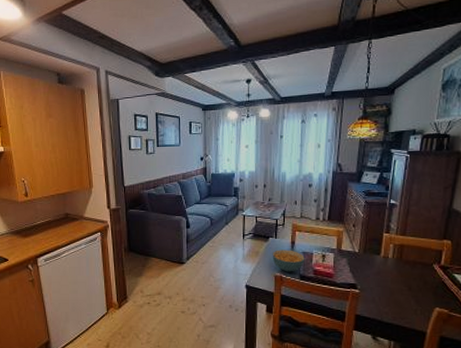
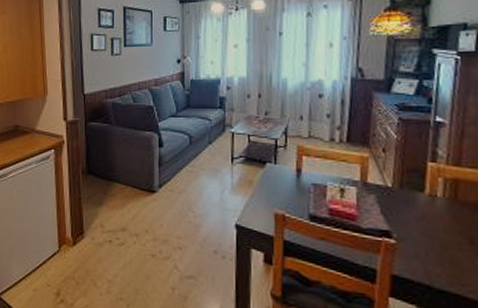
cereal bowl: present [272,250,305,272] -> none [270,179,316,210]

